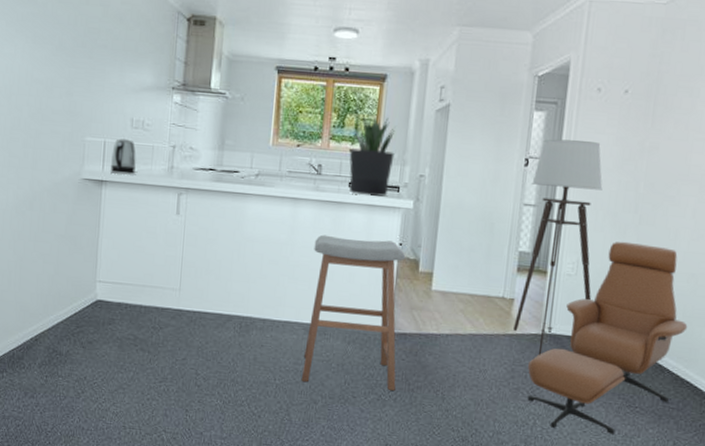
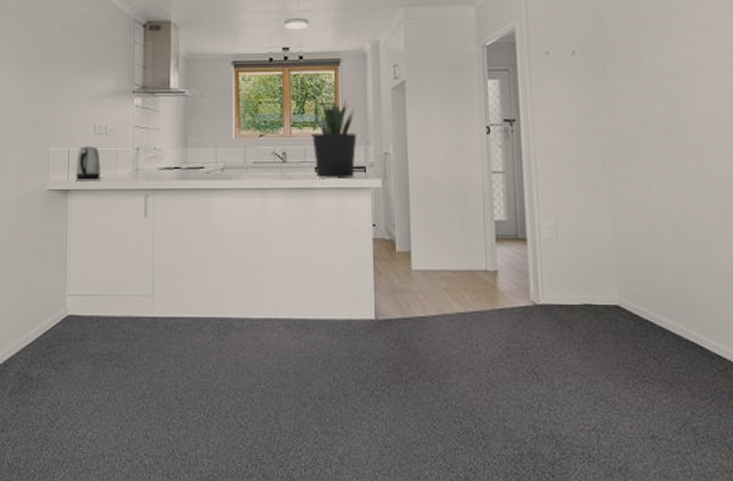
stool: present [301,234,406,391] -> none [287,223,388,384]
floor lamp: present [512,139,603,355] -> none [496,103,576,329]
armchair: present [527,241,688,435] -> none [523,200,680,410]

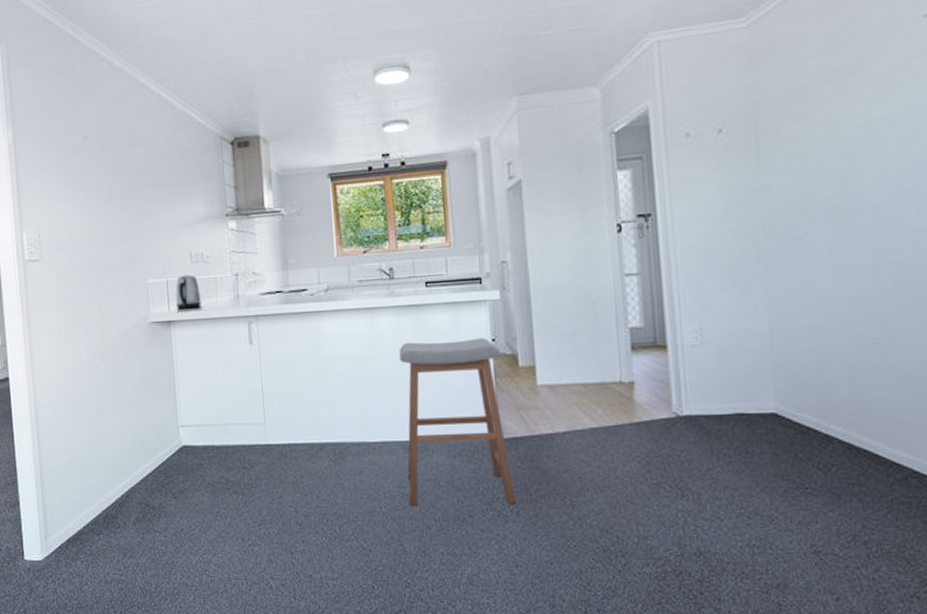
stool: none [287,223,388,384] -> present [399,338,516,505]
planter: present [312,95,357,178] -> none [420,203,470,294]

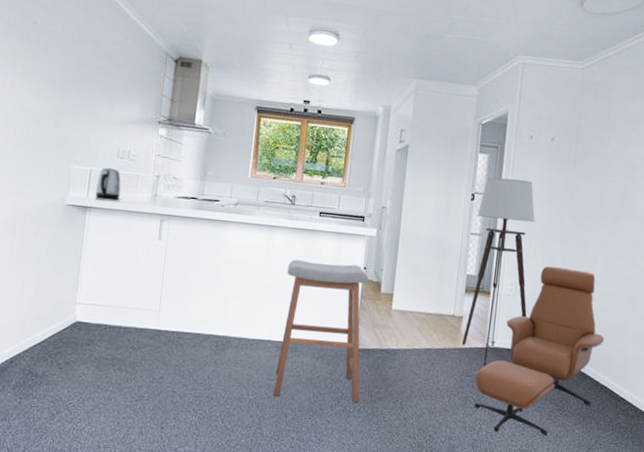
floor lamp: none [629,192,725,442] -> present [461,178,535,366]
armchair: none [665,297,851,525] -> present [474,266,605,436]

